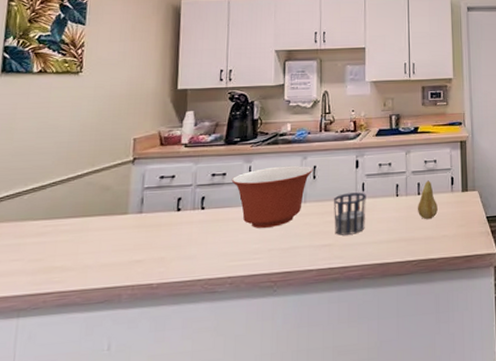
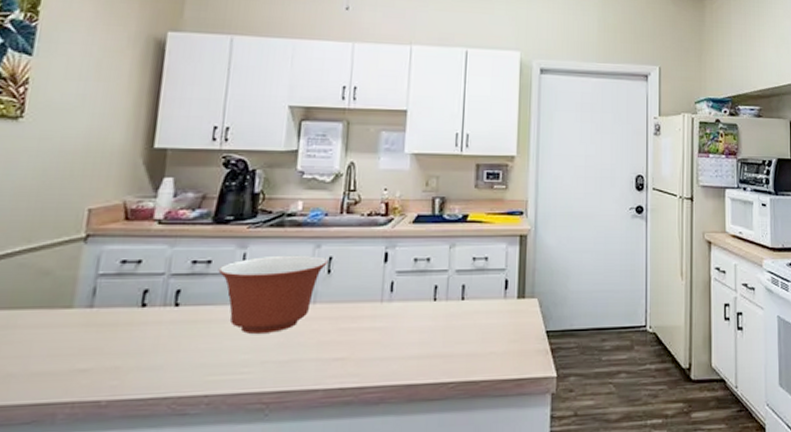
cup: present [334,192,366,236] -> none [351,293,395,347]
fruit: present [418,180,438,220] -> none [460,282,486,332]

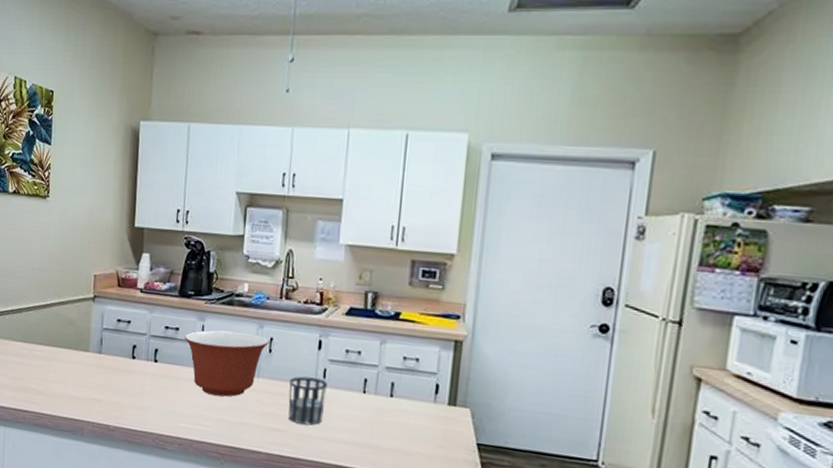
cup: none [351,293,395,347] -> present [288,376,327,425]

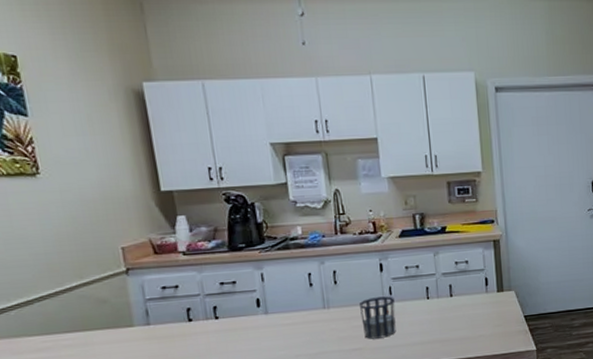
mixing bowl: present [184,330,269,397] -> none [243,270,333,336]

